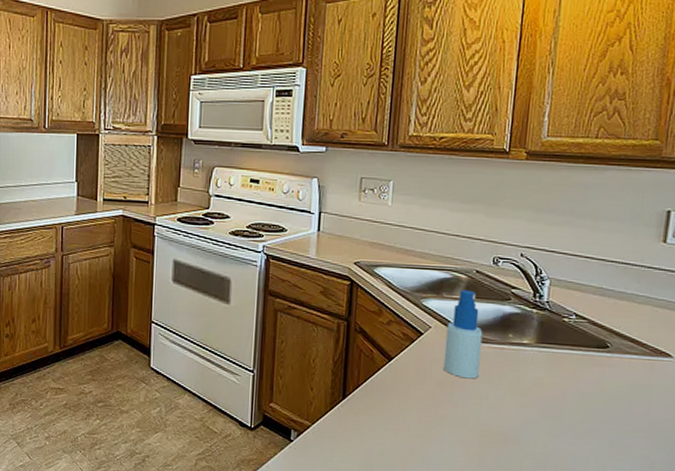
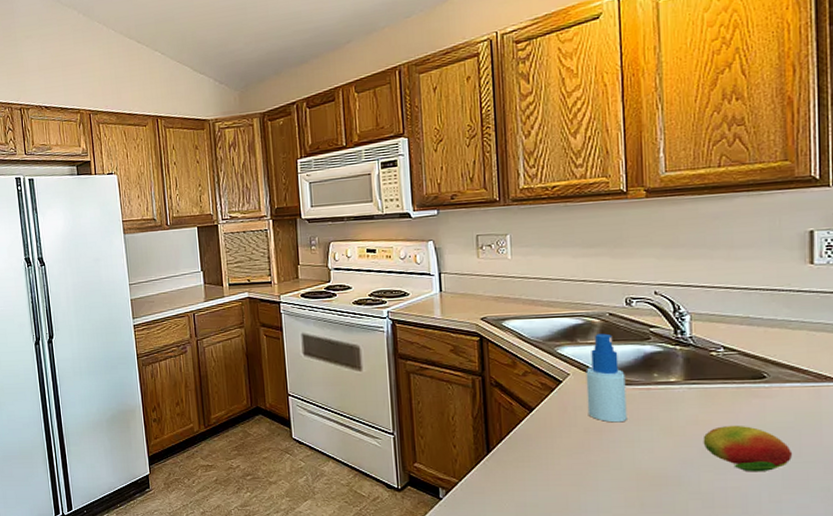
fruit: none [544,390,622,438] -> present [703,425,793,472]

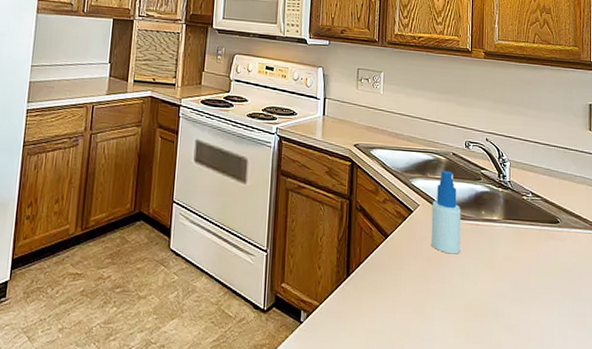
fruit: present [703,425,793,472] -> none [514,263,576,308]

